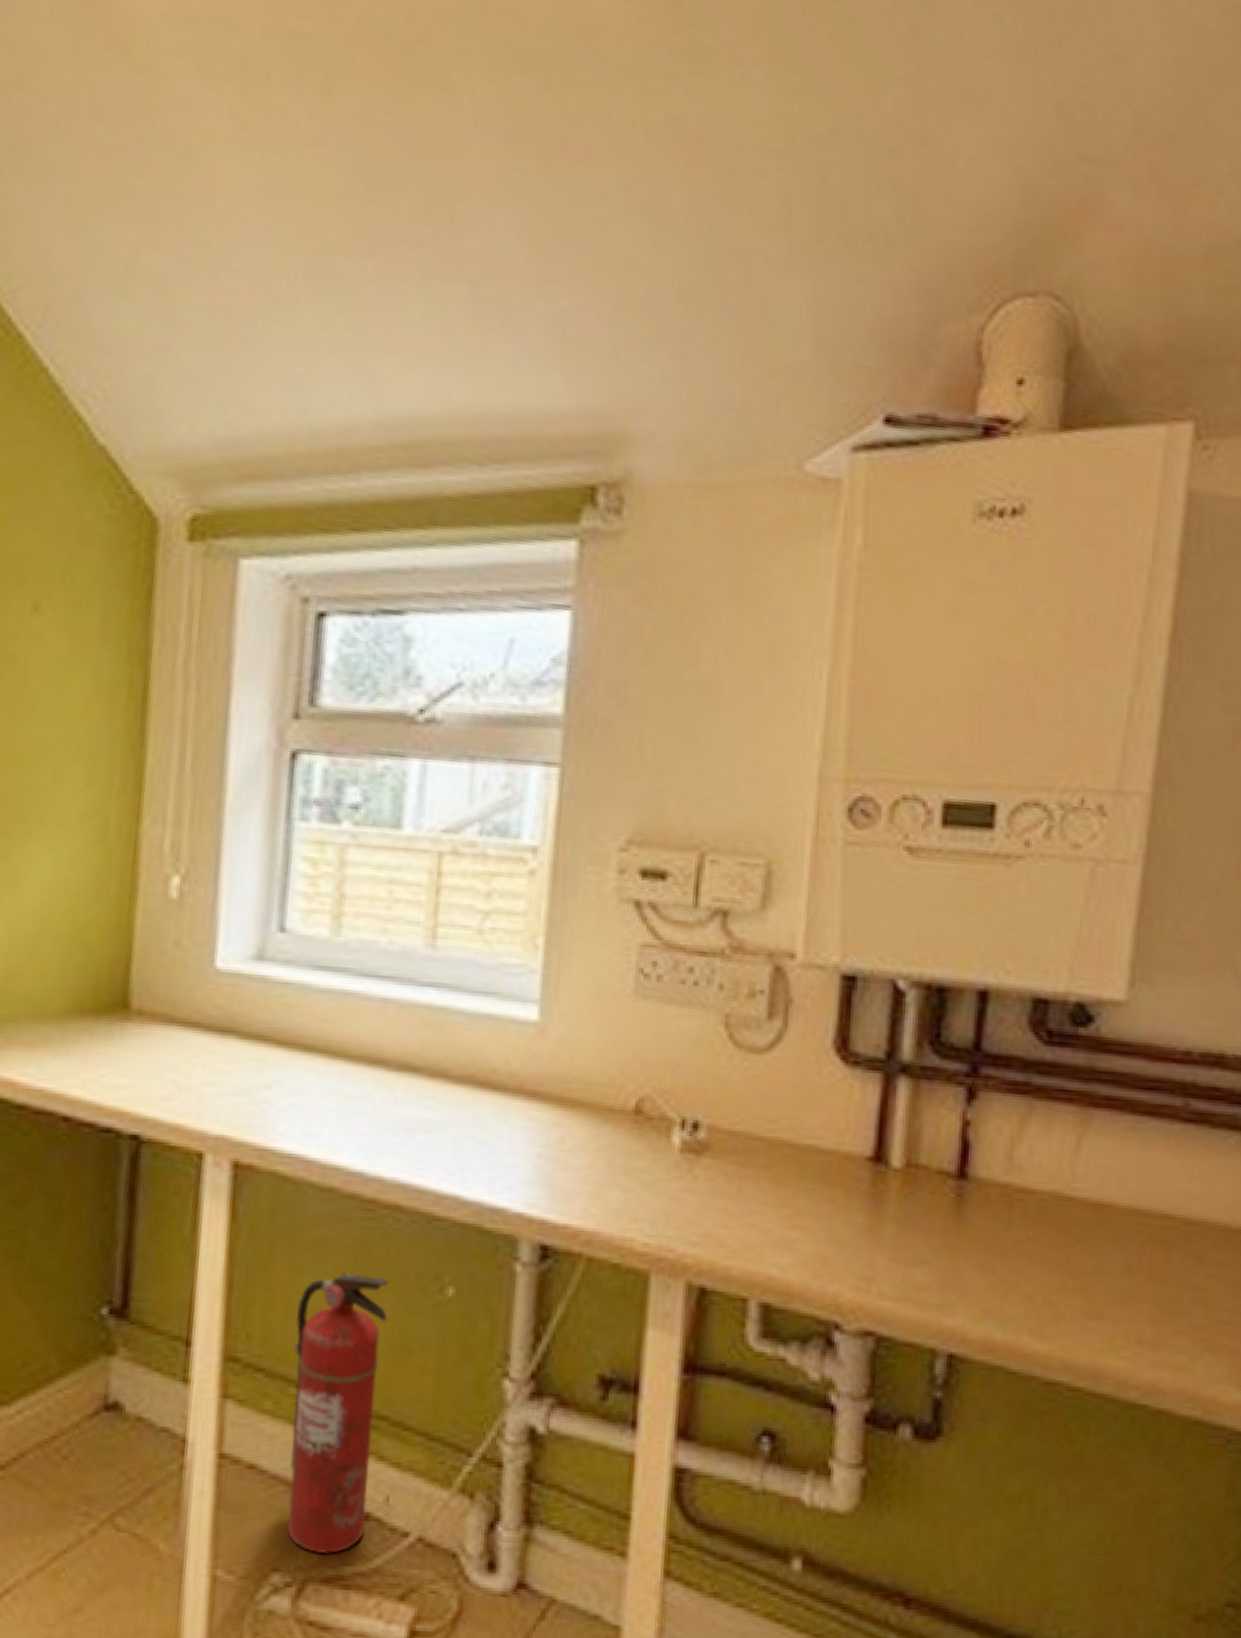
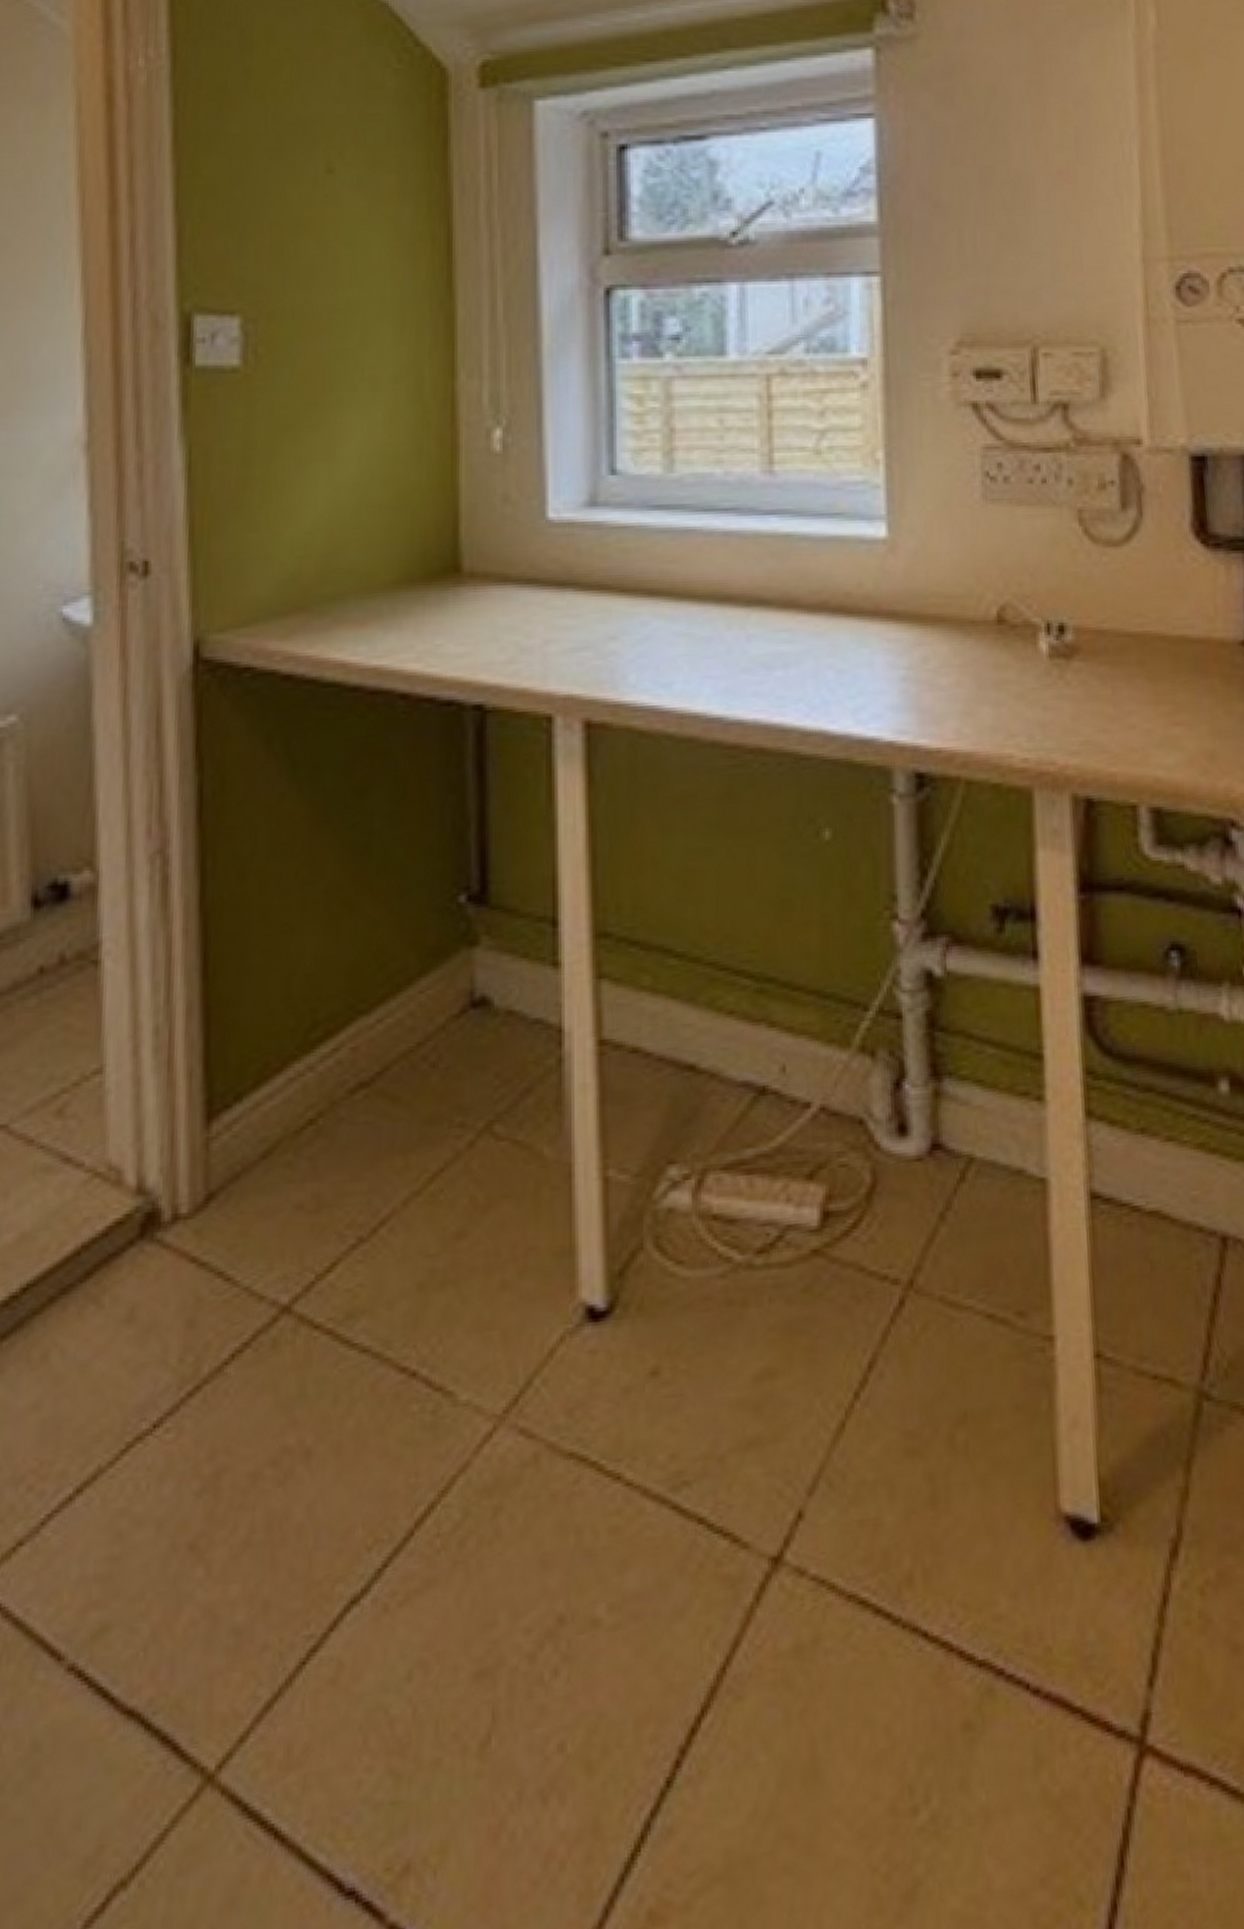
fire extinguisher: present [287,1272,388,1555] -> none [666,826,764,1139]

